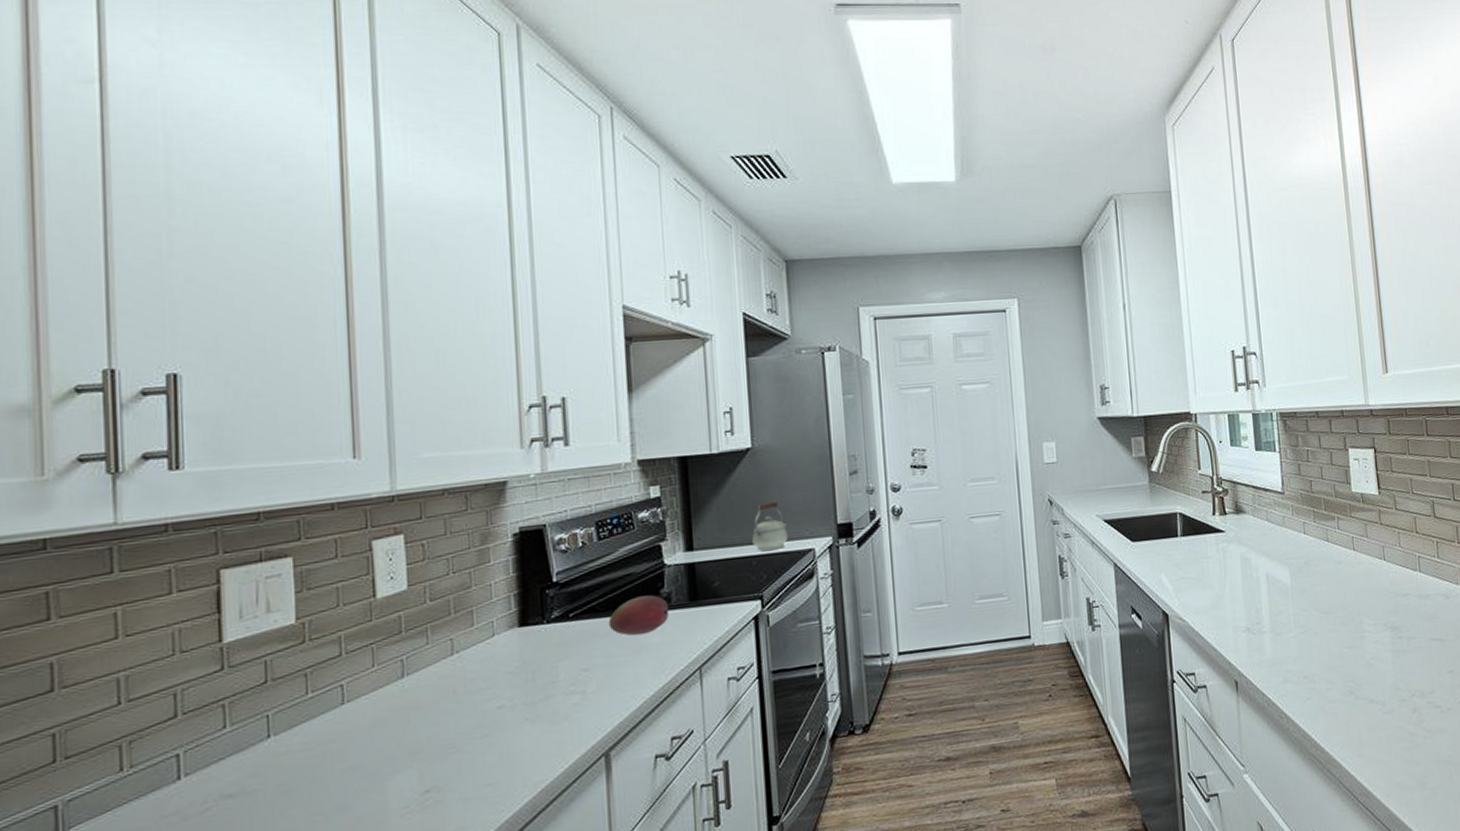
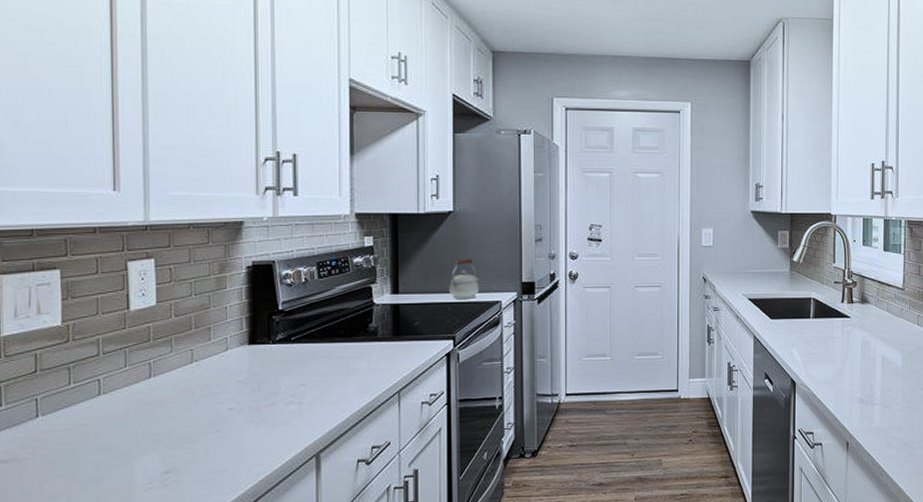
fruit: present [608,595,670,636] -> none [324,328,376,361]

